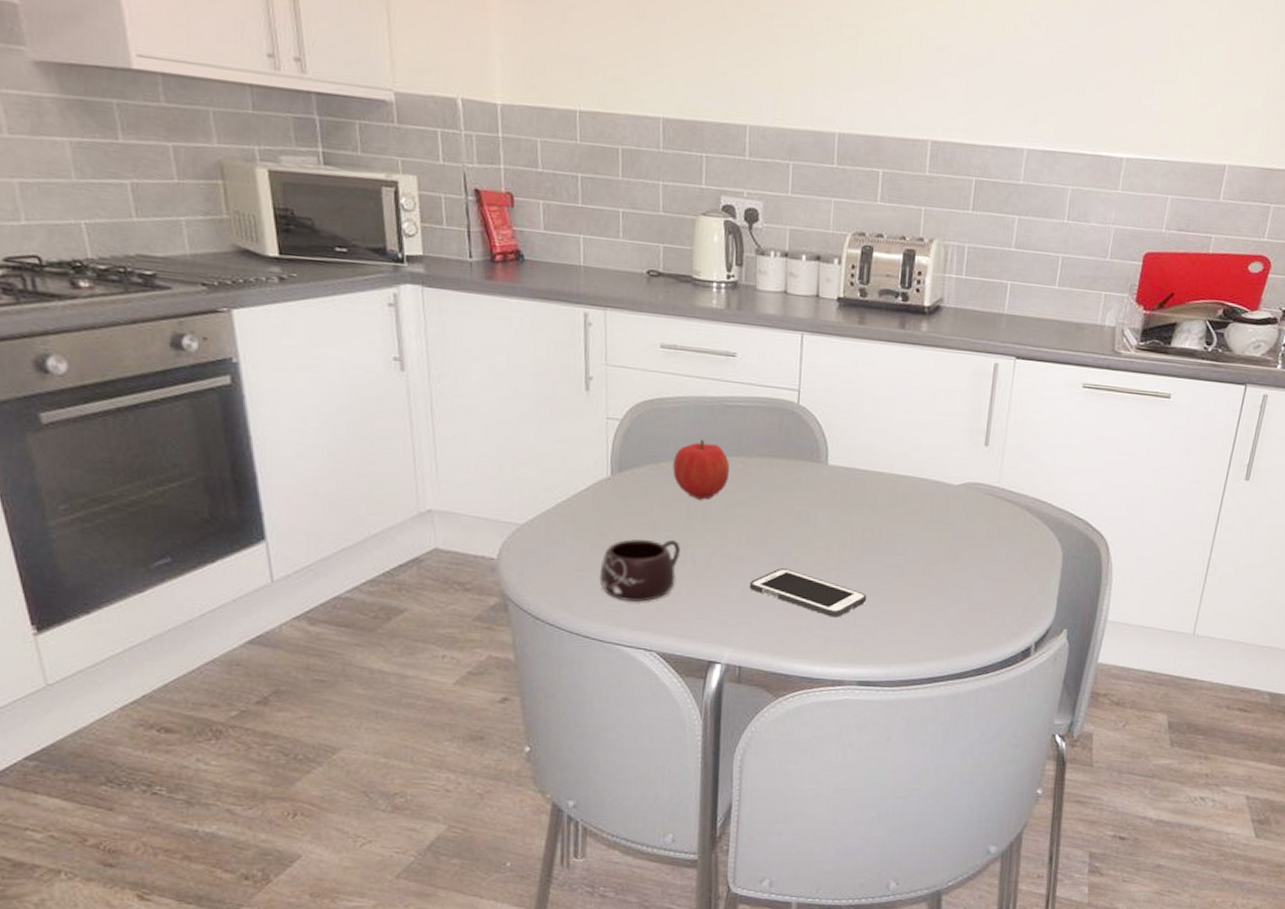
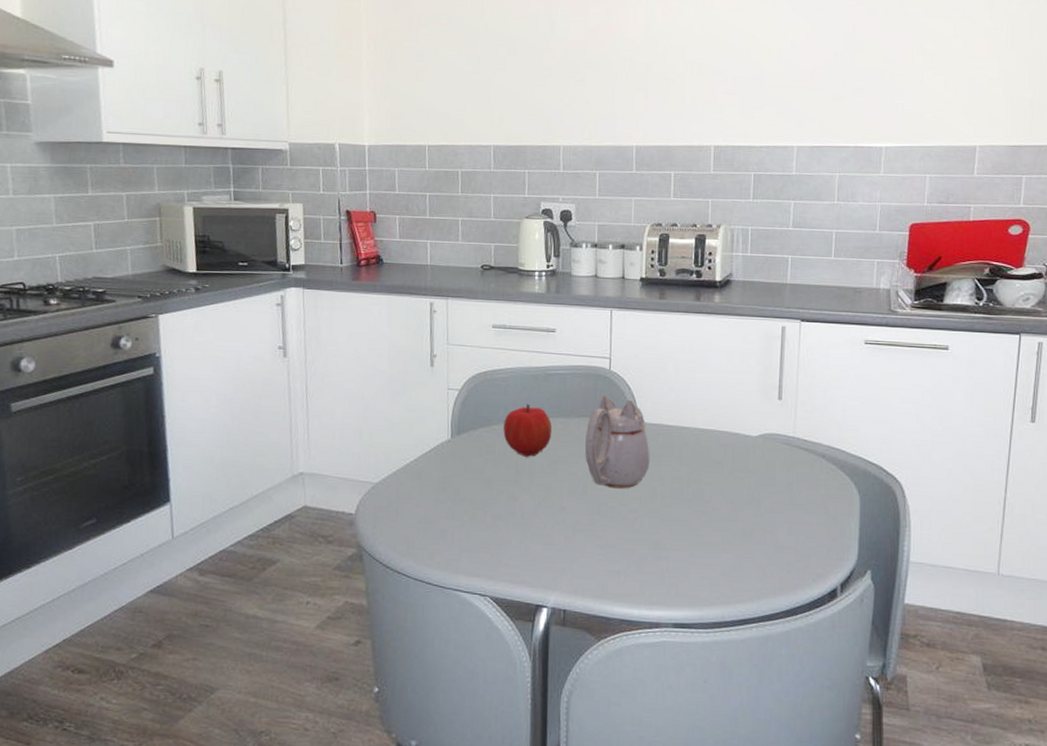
mug: present [599,539,680,602] -> none [440,493,510,550]
cell phone: present [749,568,867,618] -> none [571,517,678,562]
teapot: none [767,433,841,539] -> present [585,395,650,489]

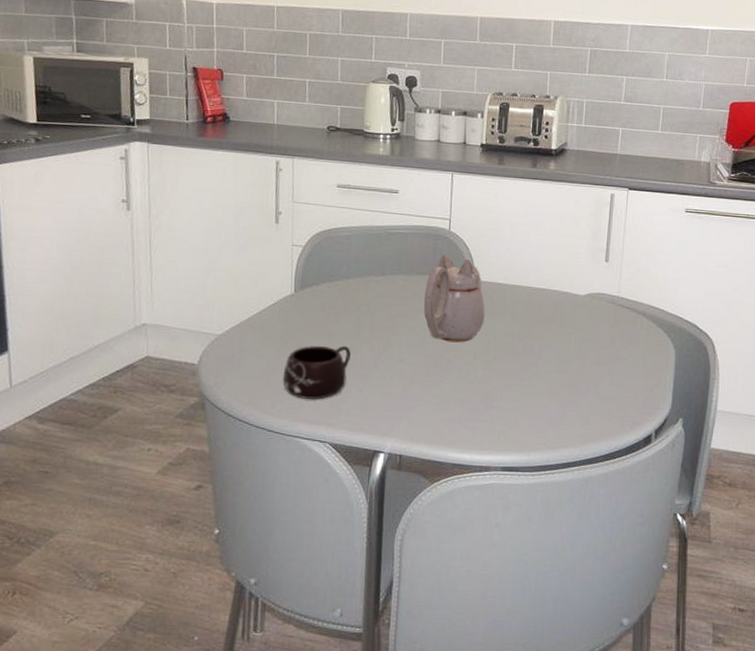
mug: none [440,493,510,550] -> present [282,345,351,400]
fruit: present [503,403,553,457] -> none [345,261,393,312]

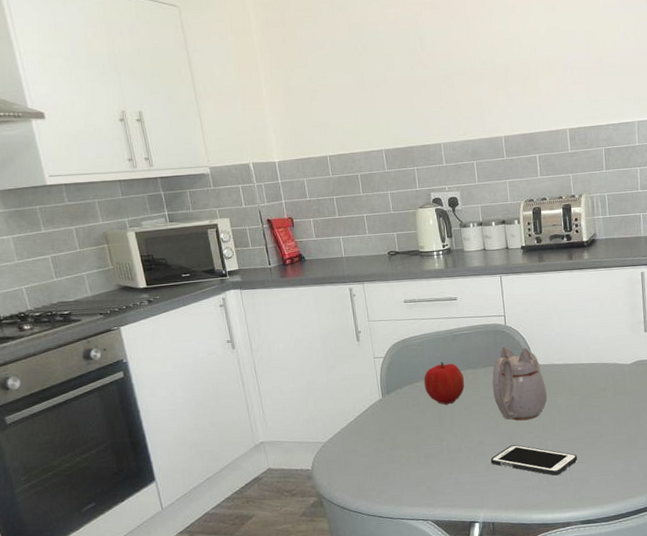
mug: present [282,345,351,400] -> none [383,436,438,486]
fruit: none [345,261,393,312] -> present [424,361,465,405]
cell phone: none [409,369,509,411] -> present [490,445,578,476]

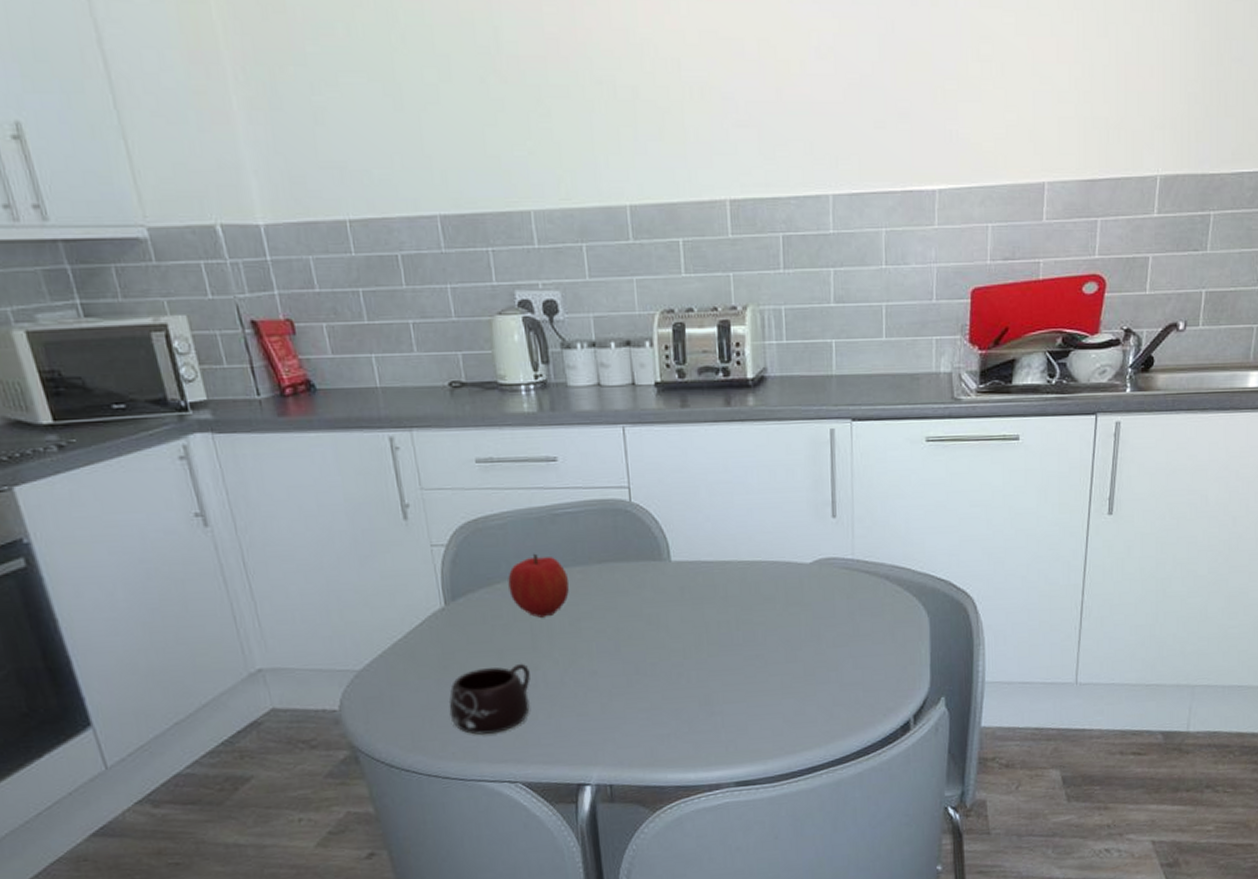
mug: none [383,436,438,486] -> present [448,663,531,735]
cell phone: present [490,445,578,476] -> none [607,676,733,720]
teapot: present [492,346,547,421] -> none [610,533,691,642]

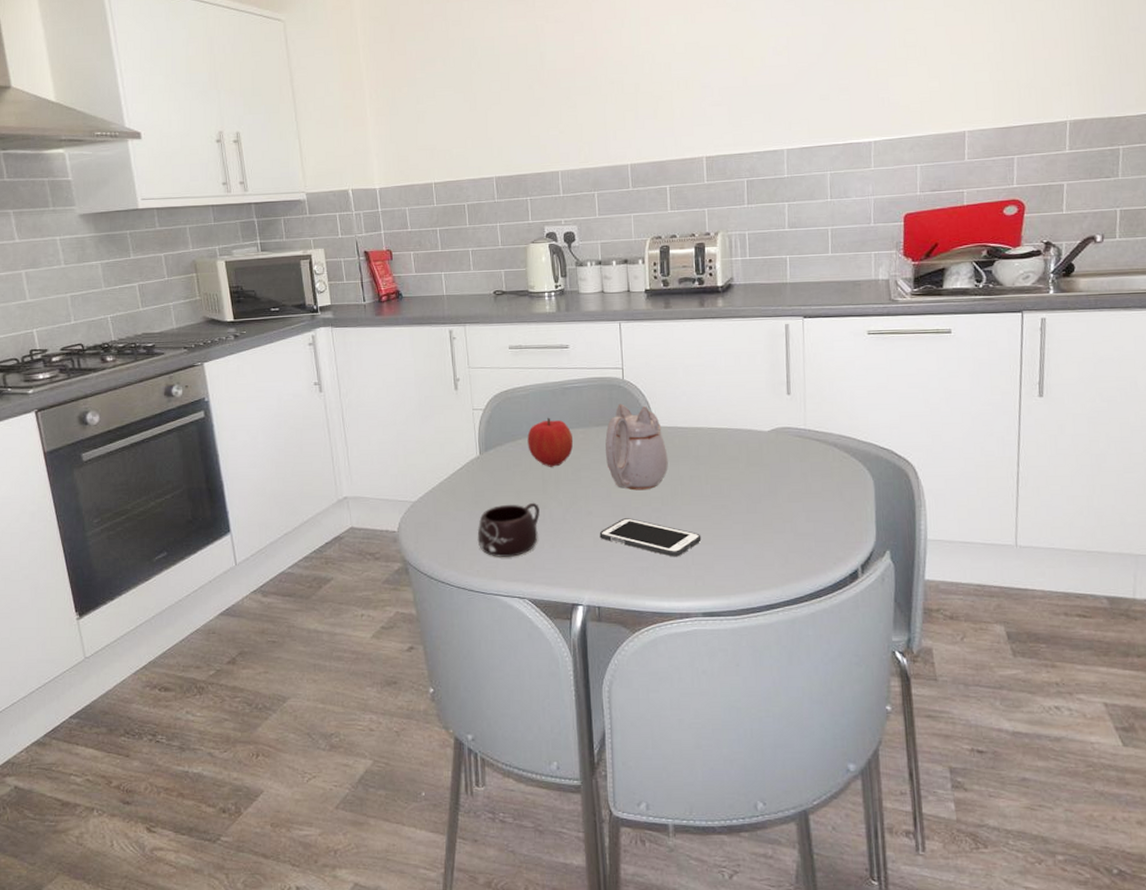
cell phone: none [607,676,733,720] -> present [599,518,702,557]
teapot: none [610,533,691,642] -> present [605,404,668,491]

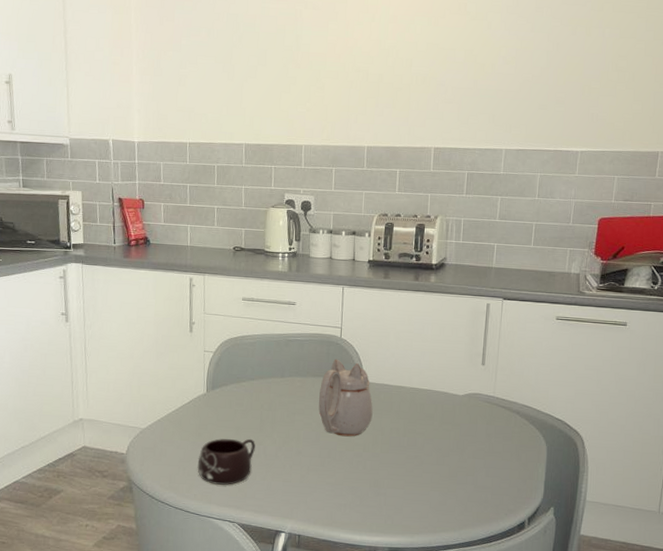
fruit: present [527,417,574,467] -> none [250,364,292,409]
cell phone: present [599,518,702,557] -> none [306,460,395,498]

